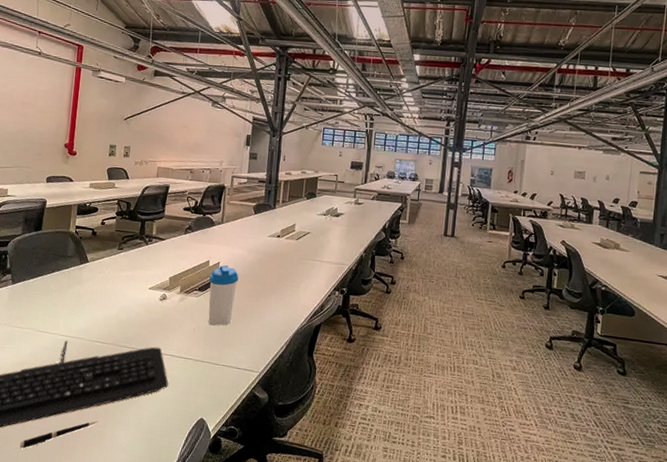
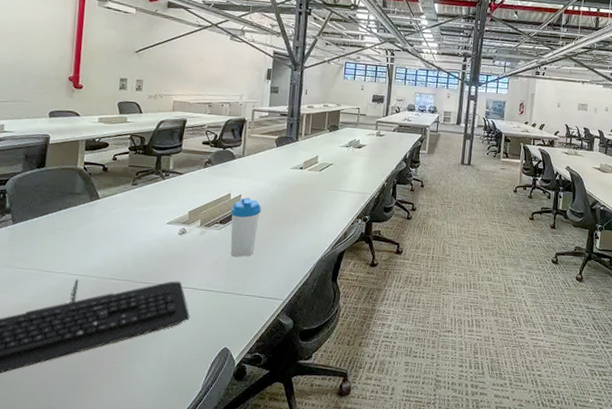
pen: present [20,420,98,449] -> none [28,357,115,392]

